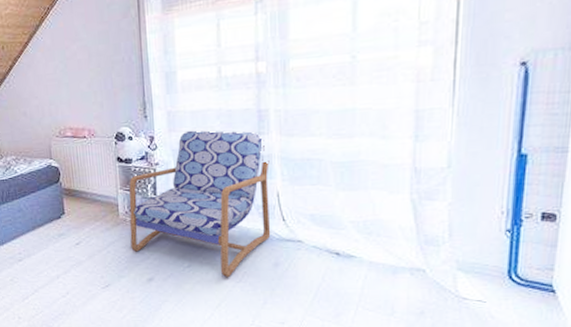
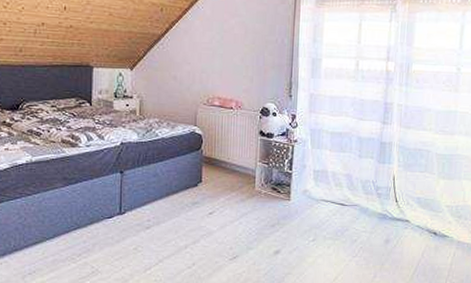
armchair: present [129,130,271,278] -> none [263,113,390,252]

